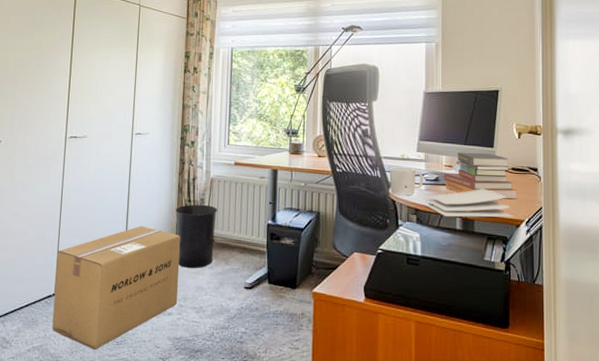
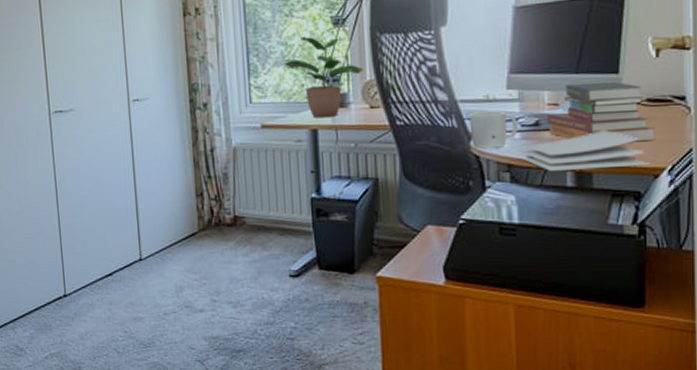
box: present [52,226,181,349] -> none [61,211,210,354]
waste bin: present [175,204,218,268] -> none [193,180,247,257]
potted plant: none [257,98,315,162] -> present [285,37,363,118]

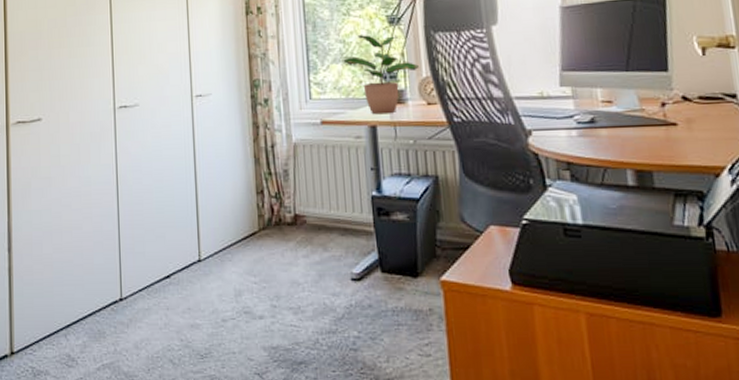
mug: present [469,111,518,149] -> none [525,108,574,146]
papers: present [522,130,650,172] -> none [580,127,710,170]
books: present [546,81,655,142] -> none [601,79,711,140]

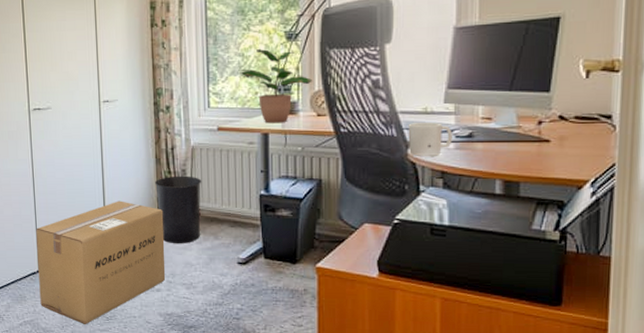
box: none [119,209,269,365] -> present [36,201,166,324]
waste bin: none [253,177,307,258] -> present [154,175,202,243]
mug: none [525,108,574,146] -> present [408,123,453,156]

